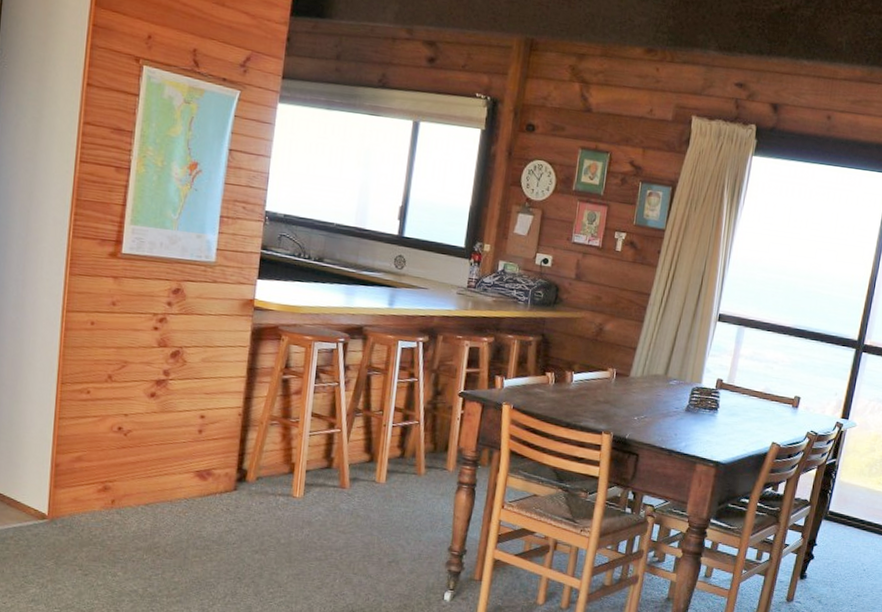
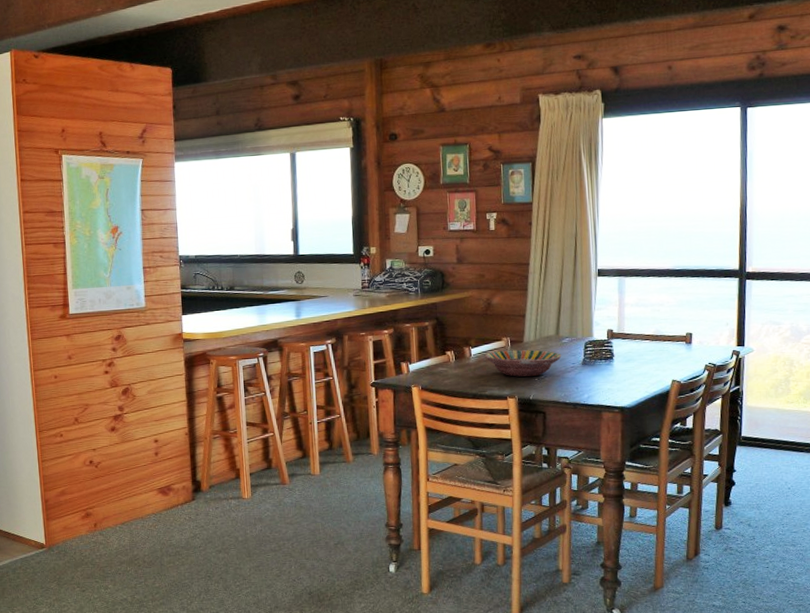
serving bowl: none [586,381,666,415] -> present [484,349,562,377]

